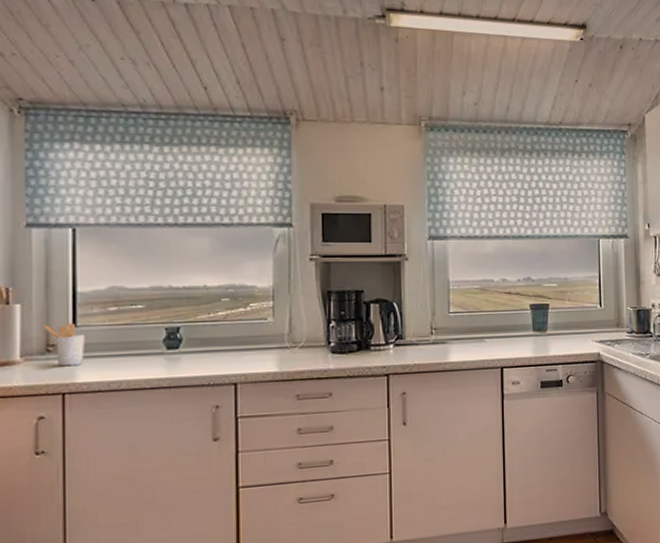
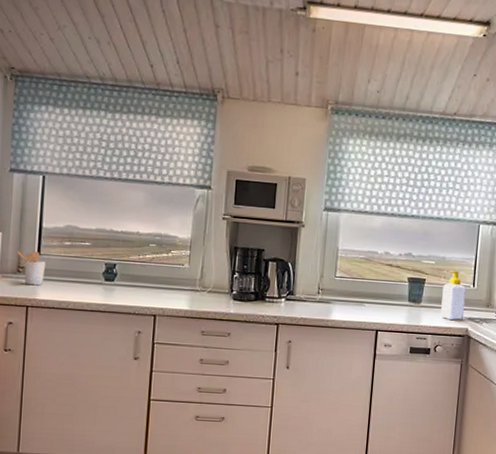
soap bottle: none [568,292,593,345] -> present [440,270,466,320]

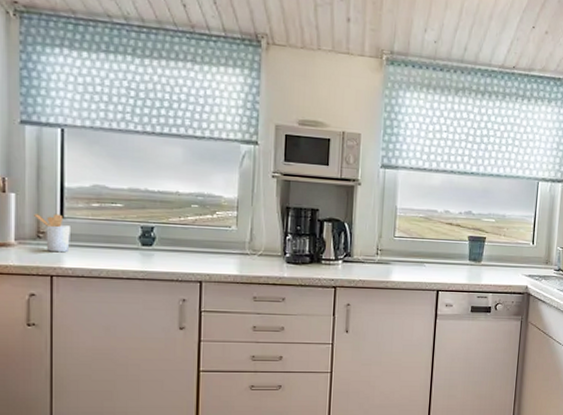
soap bottle: present [440,270,466,320] -> none [501,228,525,278]

